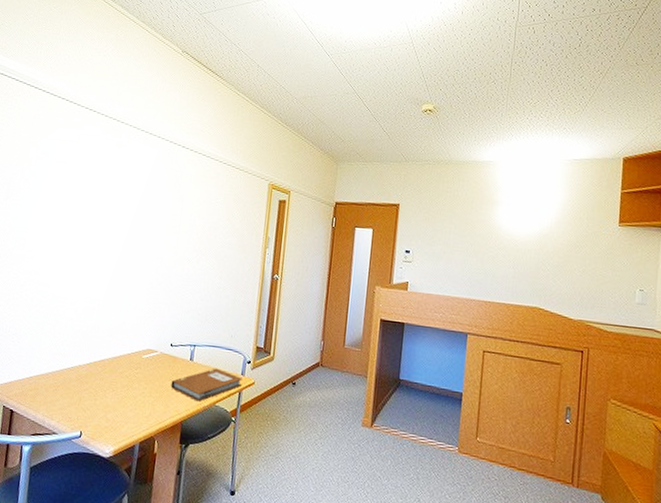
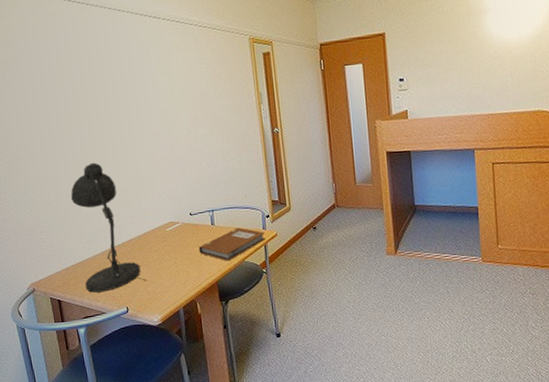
desk lamp: none [43,273,109,411] -> present [70,162,147,293]

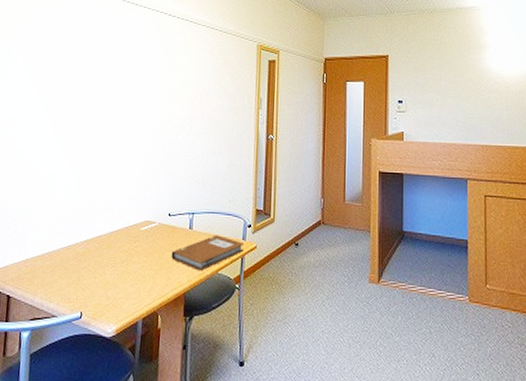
desk lamp: present [70,162,147,293] -> none [41,149,109,292]

